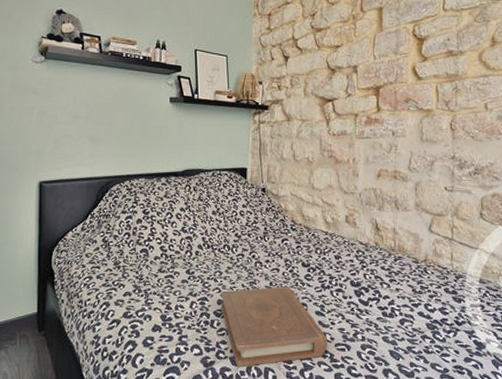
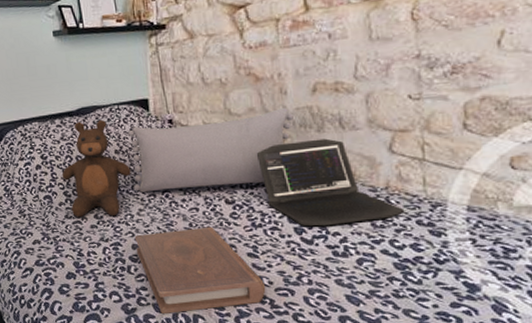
teddy bear: none [161,183,225,272] -> present [62,120,131,218]
pillow: none [224,188,362,252] -> present [128,108,294,193]
laptop: none [330,216,437,292] -> present [256,138,405,228]

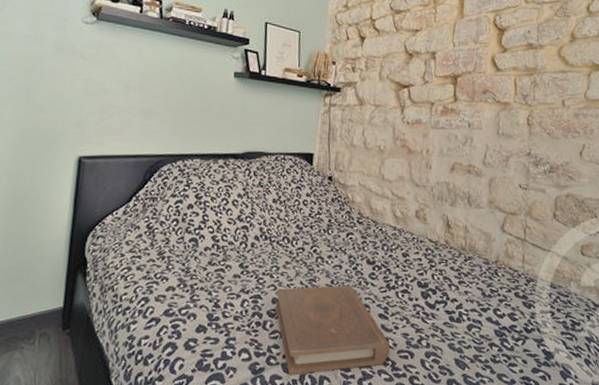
teddy bear: present [62,120,131,218] -> none [214,166,285,266]
pillow: present [128,108,294,193] -> none [284,178,434,247]
laptop: present [256,138,405,228] -> none [399,212,508,294]

